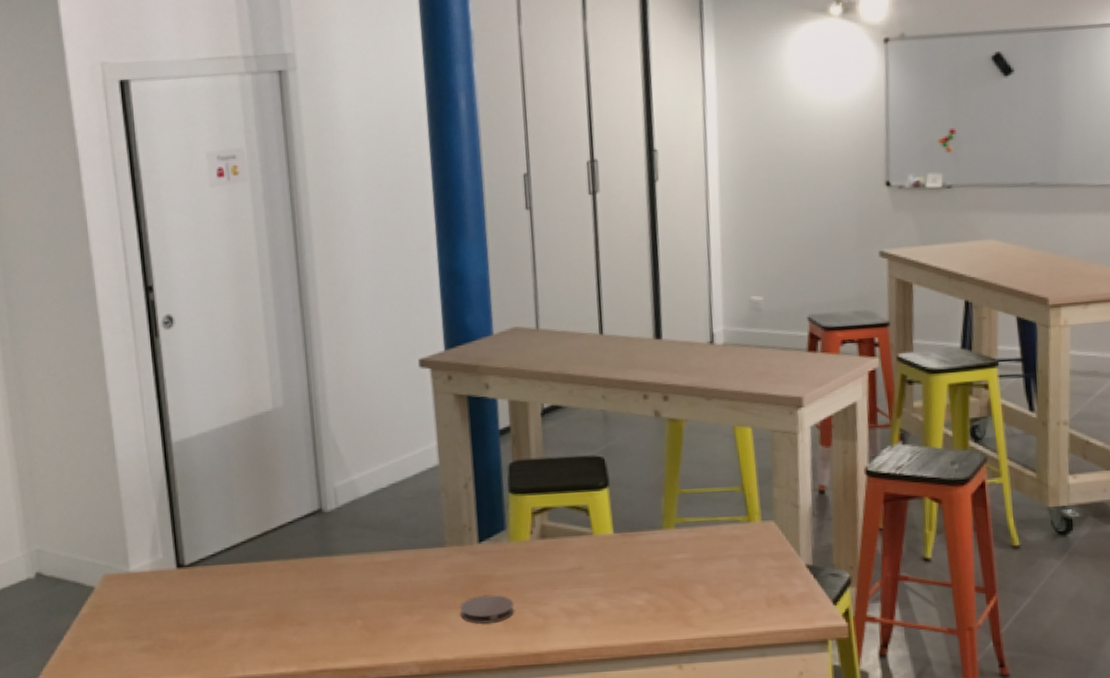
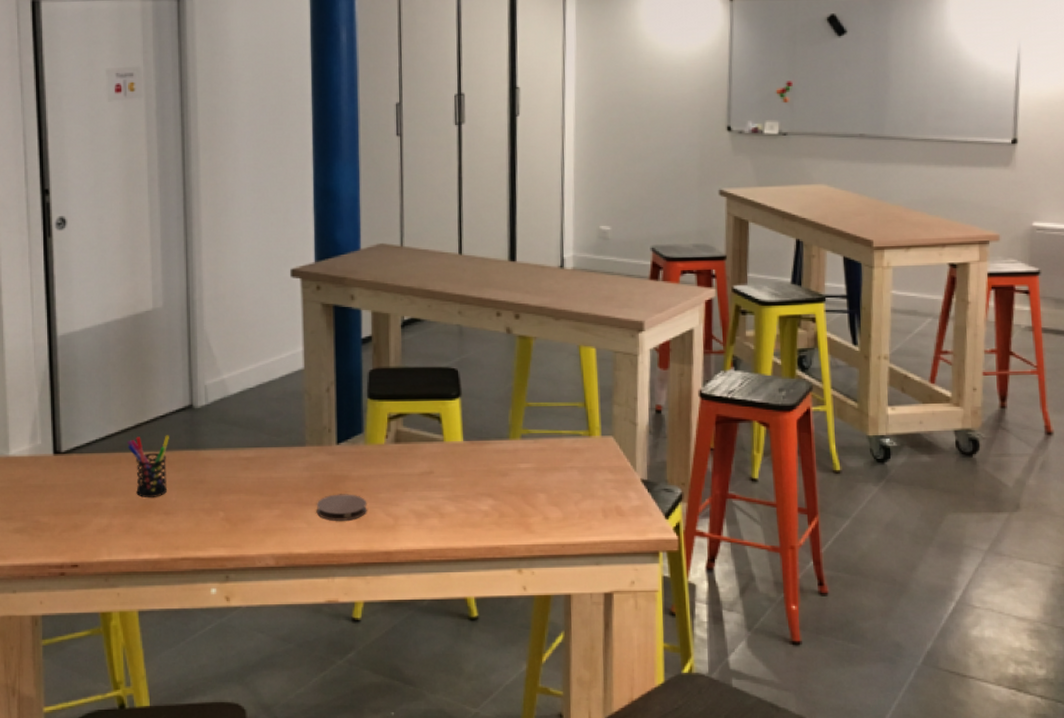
pen holder: none [254,542,301,609] -> present [127,435,169,497]

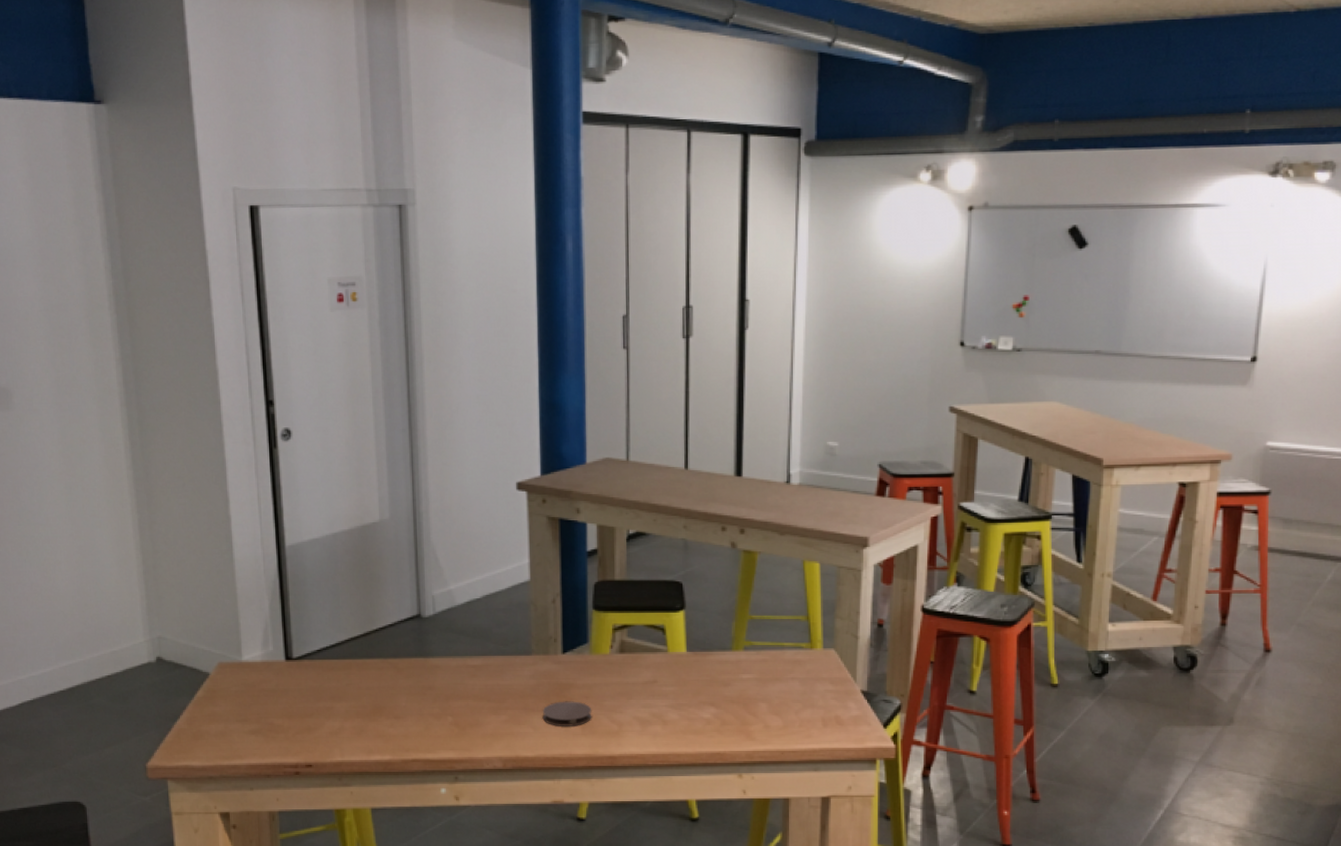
pen holder: present [127,435,169,497] -> none [357,643,398,702]

